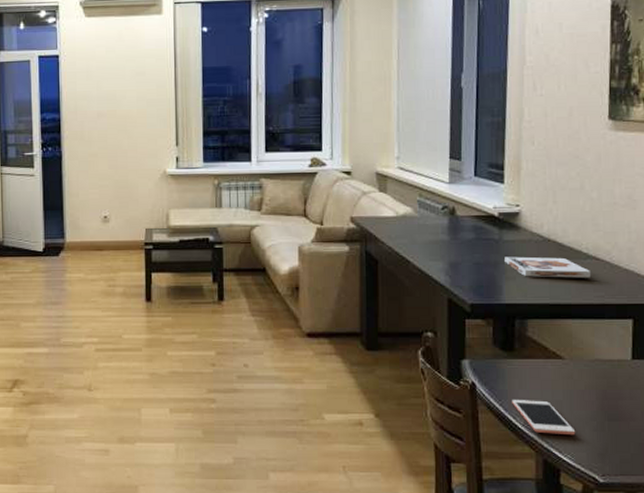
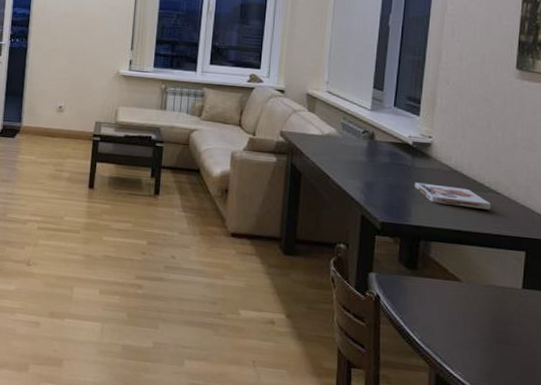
cell phone: present [512,399,576,436] -> none [411,314,467,354]

